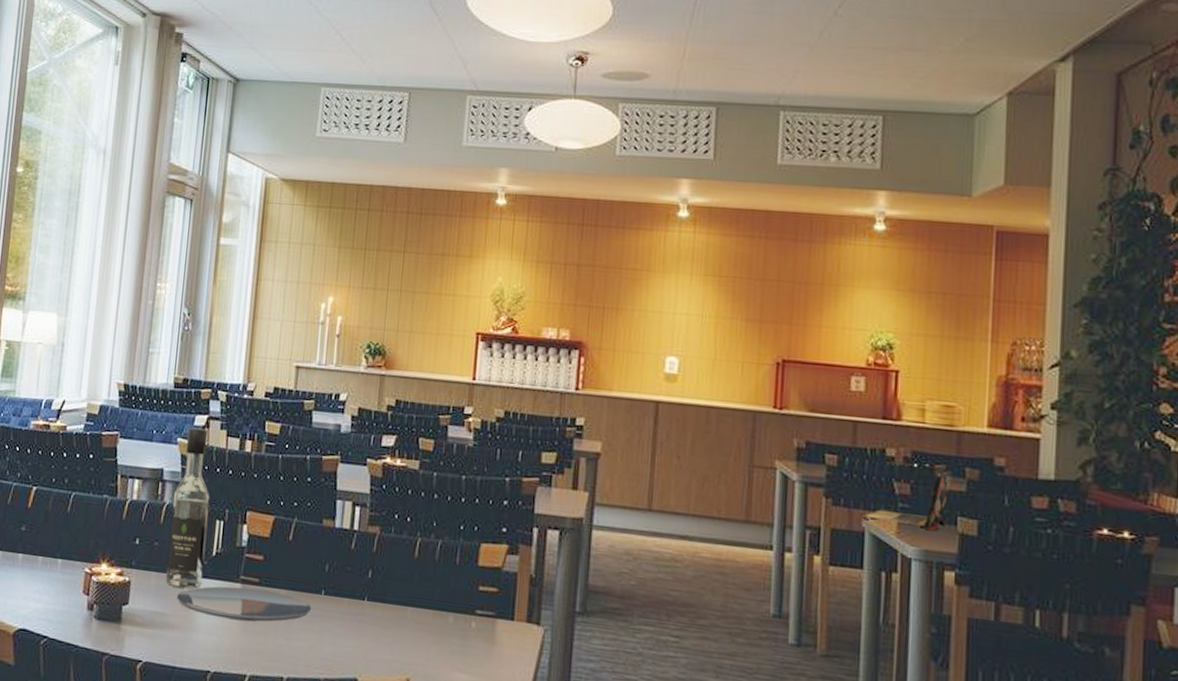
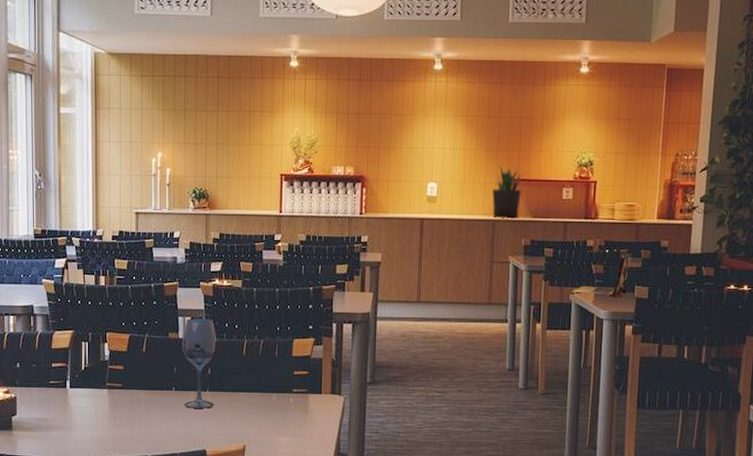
bottle: present [165,427,210,589] -> none [44,269,76,397]
plate: present [176,586,311,622] -> none [55,392,165,418]
wineglass: none [335,503,383,624] -> present [182,318,217,409]
planter: none [752,339,793,412] -> present [492,164,521,219]

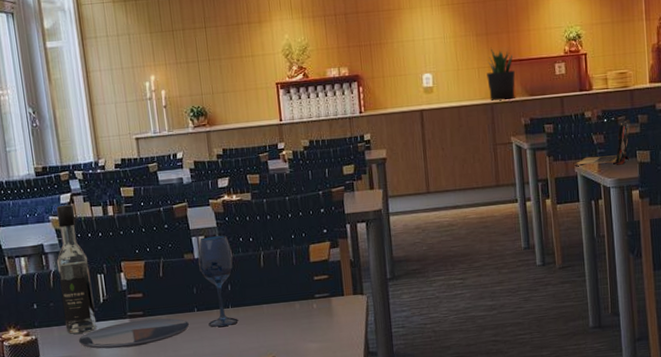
bottle: none [44,269,76,397] -> present [56,204,97,334]
plate: none [55,392,165,418] -> present [78,318,189,349]

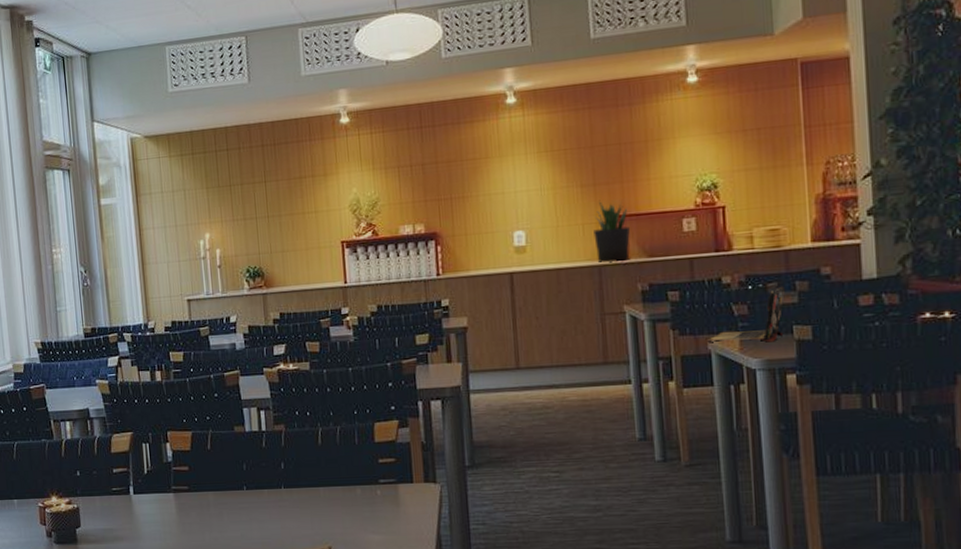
bottle: present [56,204,97,334] -> none [101,368,140,505]
plate: present [78,318,189,349] -> none [120,494,237,525]
wineglass: present [198,235,238,327] -> none [249,408,291,508]

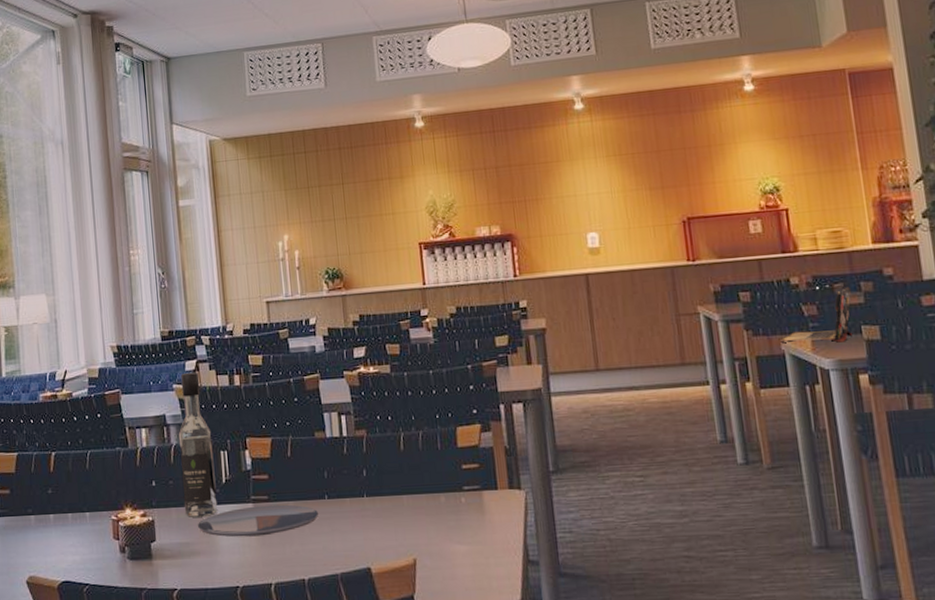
bottle: none [101,368,140,505] -> present [178,372,218,517]
plate: none [120,494,237,525] -> present [197,504,318,537]
planter: present [593,200,630,263] -> none [664,202,701,264]

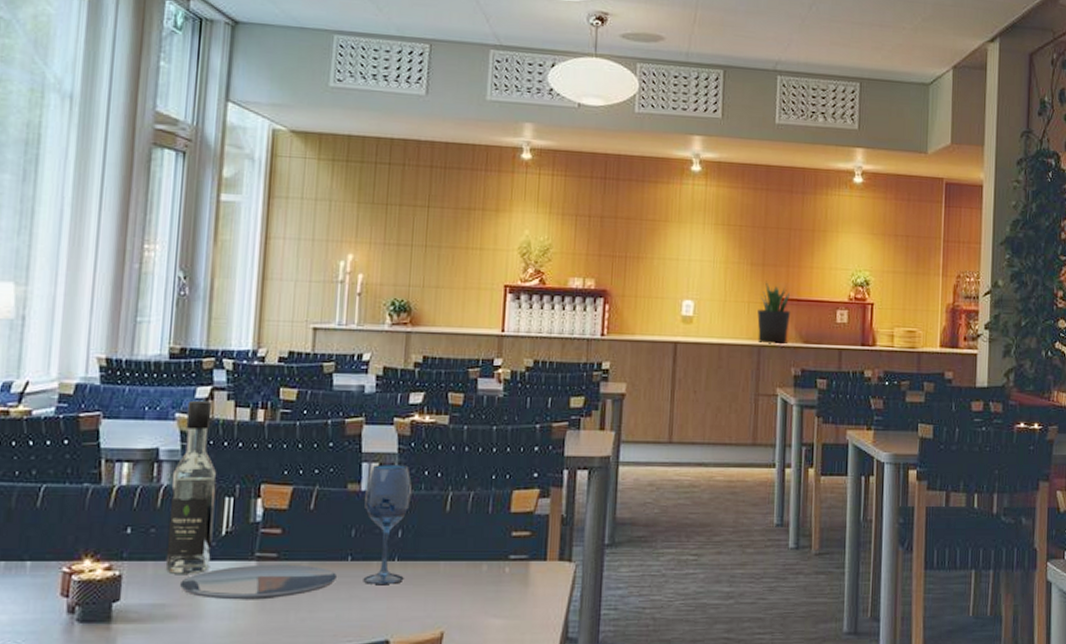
wineglass: none [330,412,374,519] -> present [363,465,413,584]
planter: none [664,202,701,264] -> present [757,280,790,345]
laptop: present [779,286,853,344] -> none [845,385,916,438]

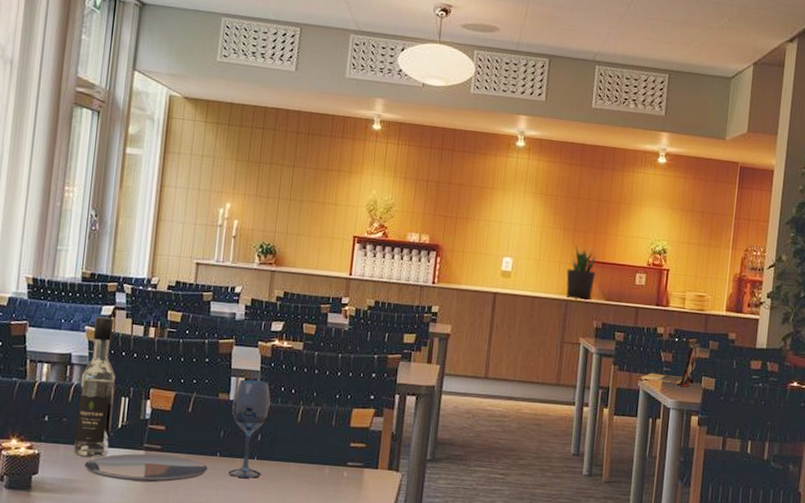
laptop: none [845,385,916,438] -> present [637,343,702,388]

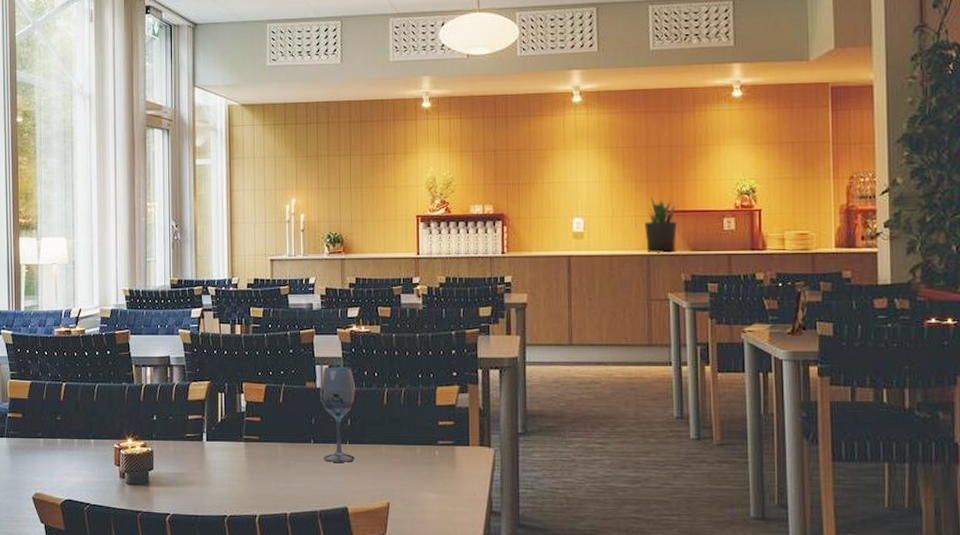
bottle: present [73,316,116,457] -> none [180,319,212,451]
plate: present [84,453,207,483] -> none [192,445,303,472]

